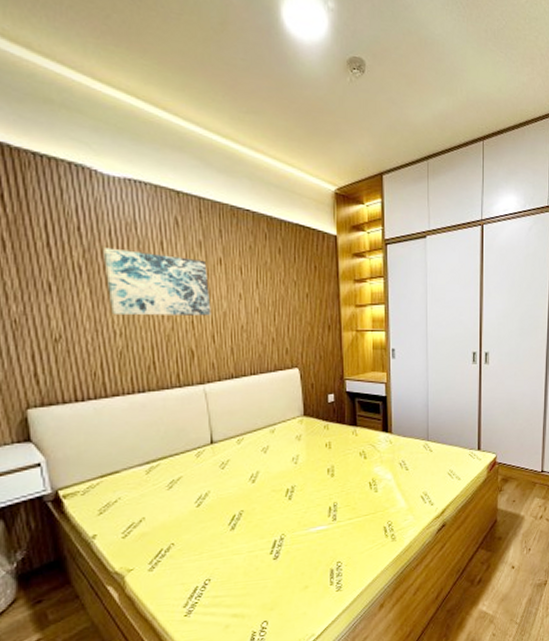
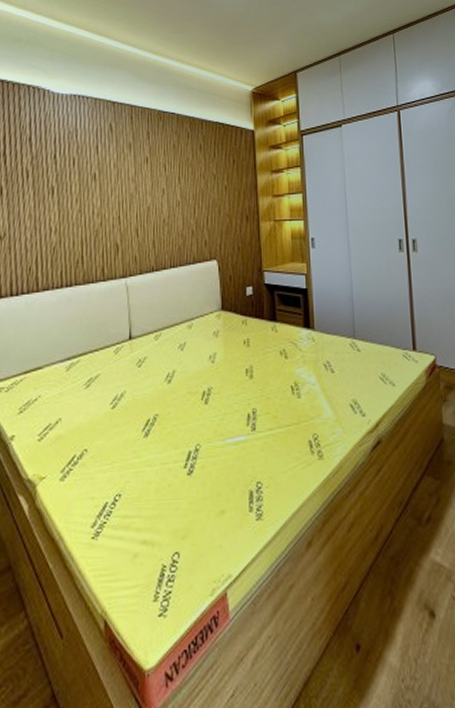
wall art: present [103,247,211,316] -> none [47,154,137,214]

